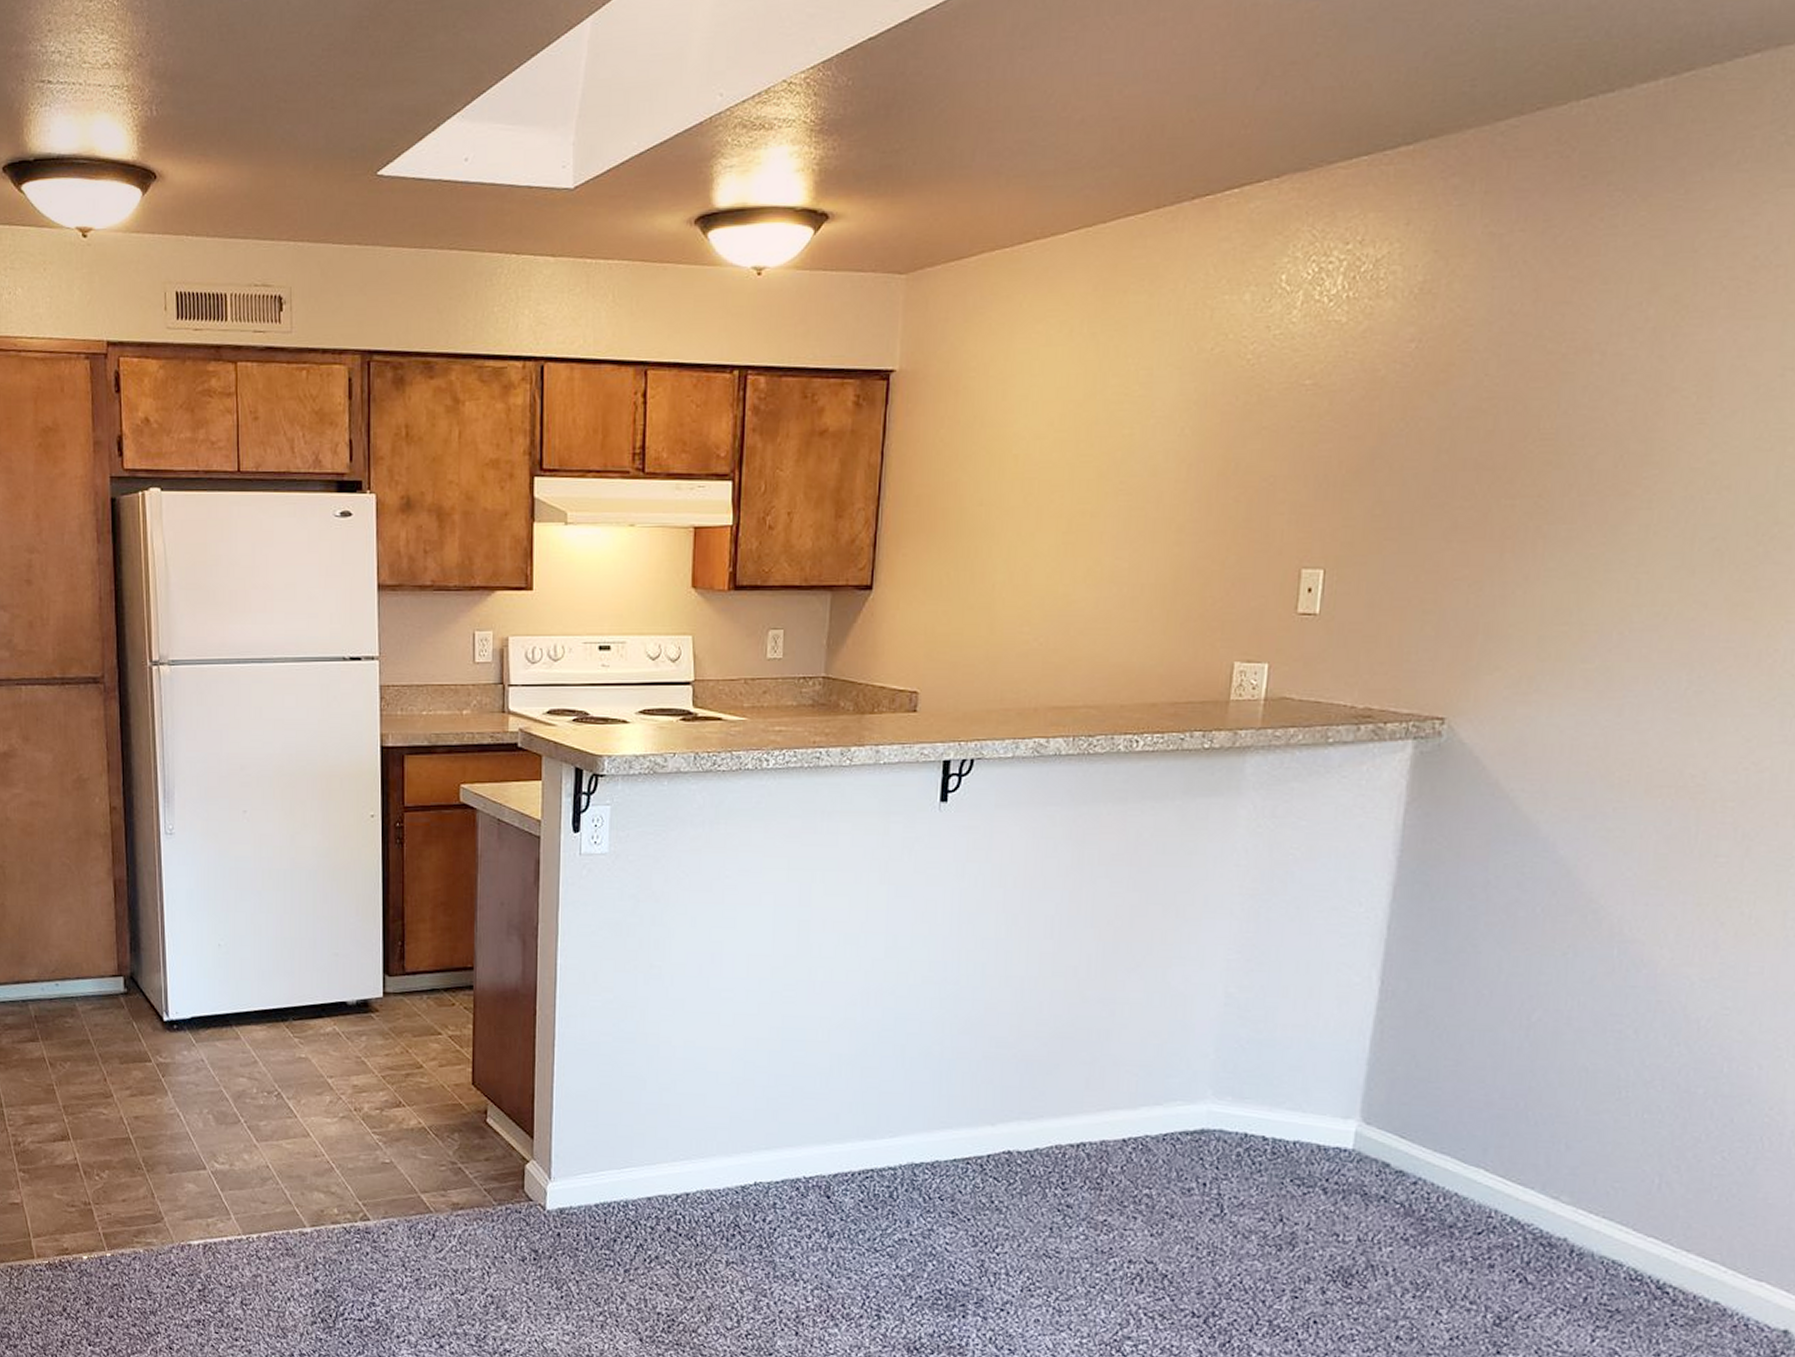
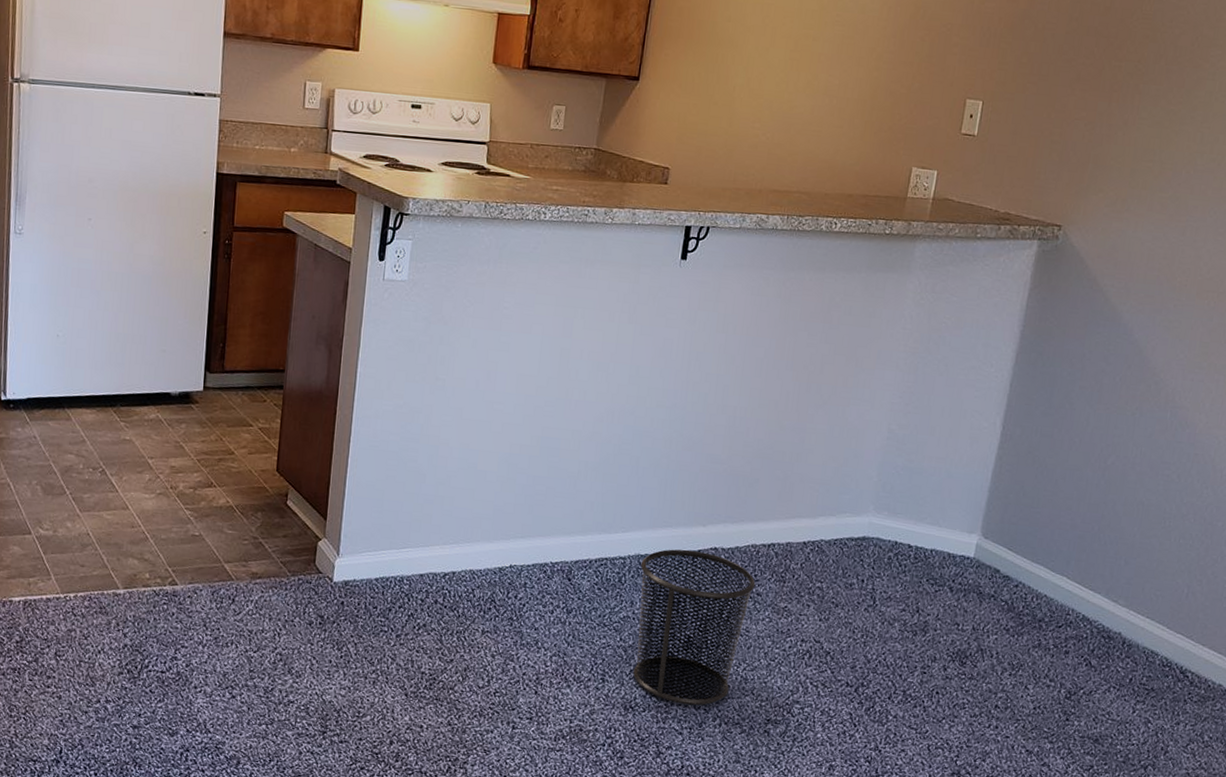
waste bin: none [915,1154,1064,1345] -> present [633,549,756,705]

